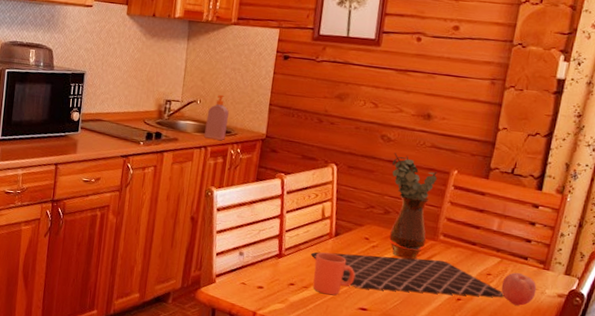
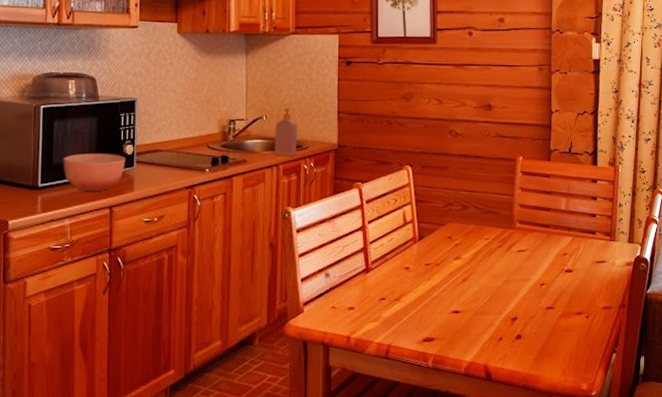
bowl: none [19,114,73,150] -> present [62,152,126,191]
placemat: present [311,251,505,298] -> none [398,247,582,290]
mug: present [312,252,356,296] -> none [403,258,444,303]
vase: present [389,153,438,260] -> none [463,147,506,252]
fruit: present [501,272,537,306] -> none [577,249,608,281]

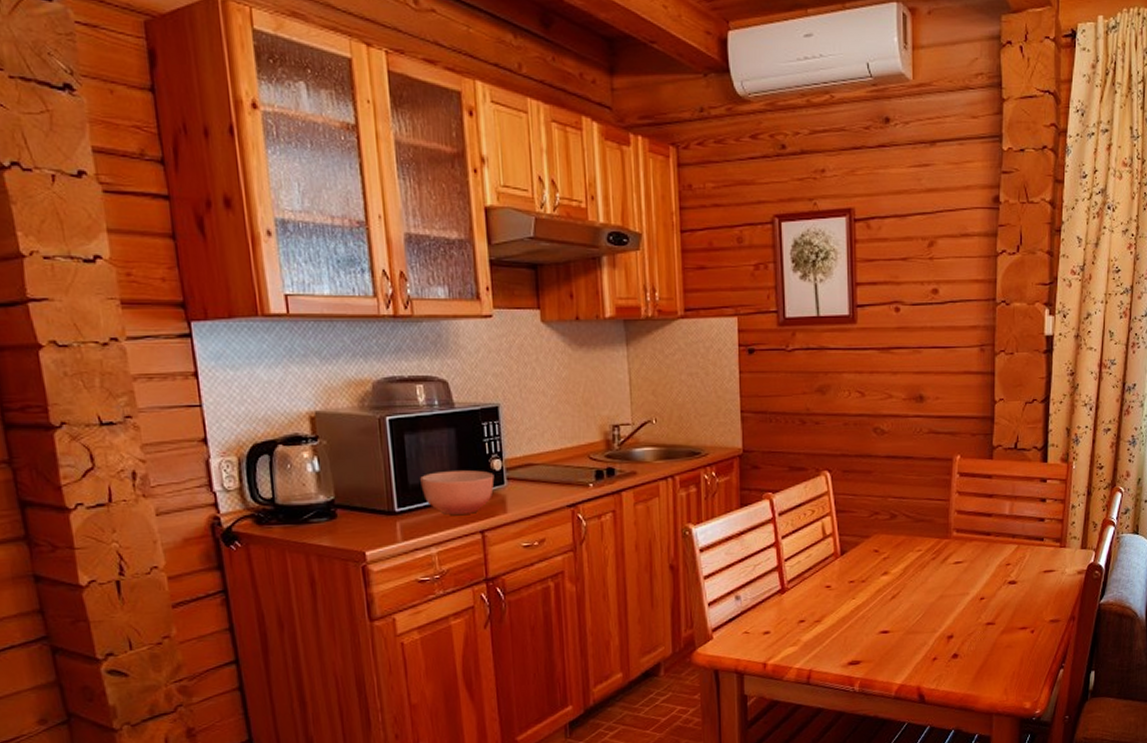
soap bottle: present [274,108,297,157] -> none [667,408,695,466]

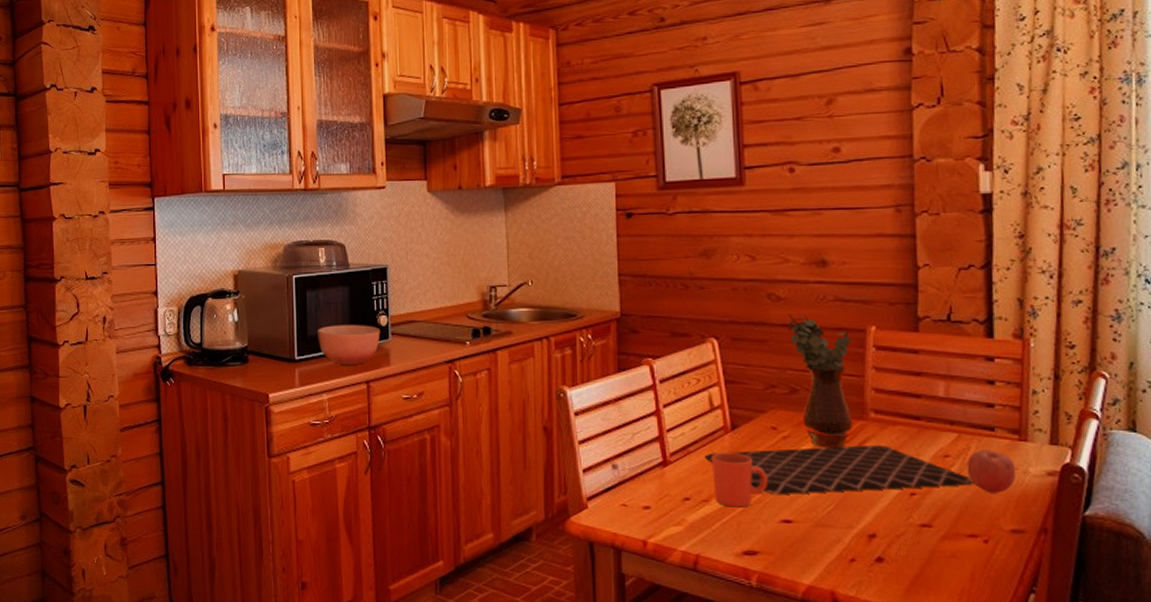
placemat: none [818,559,1027,609] -> present [705,444,974,494]
mug: none [823,575,871,625] -> present [712,451,768,508]
vase: none [890,446,941,565] -> present [788,314,853,448]
fruit: none [1022,557,1057,592] -> present [966,450,1017,493]

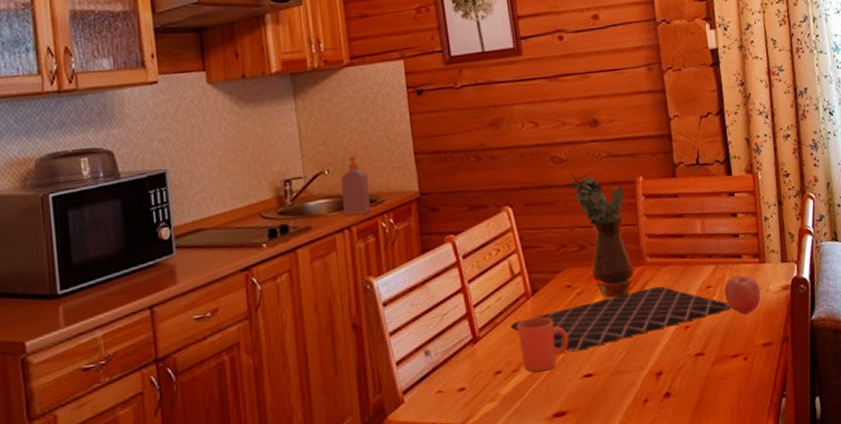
bowl: present [316,324,381,365] -> none [83,240,163,293]
soap bottle: none [543,271,570,328] -> present [340,156,371,216]

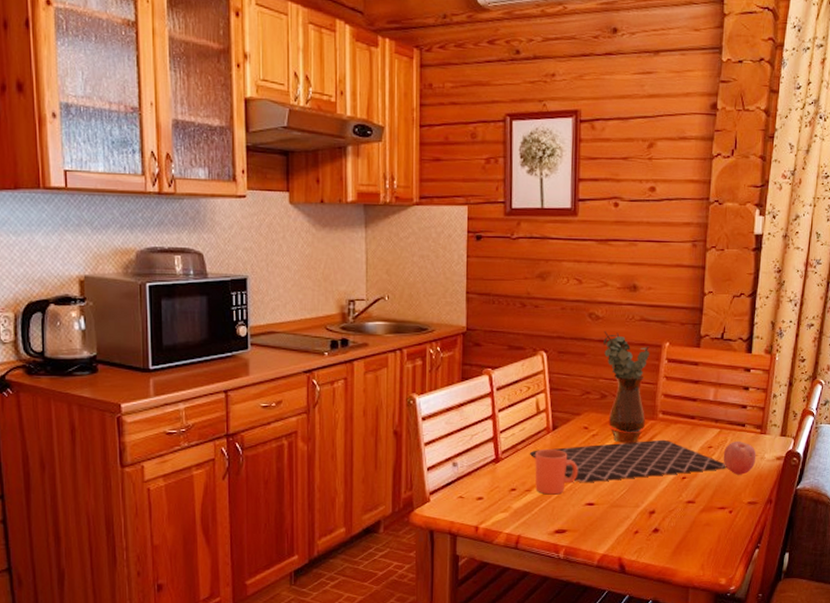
soap bottle: present [340,156,371,216] -> none [398,287,422,340]

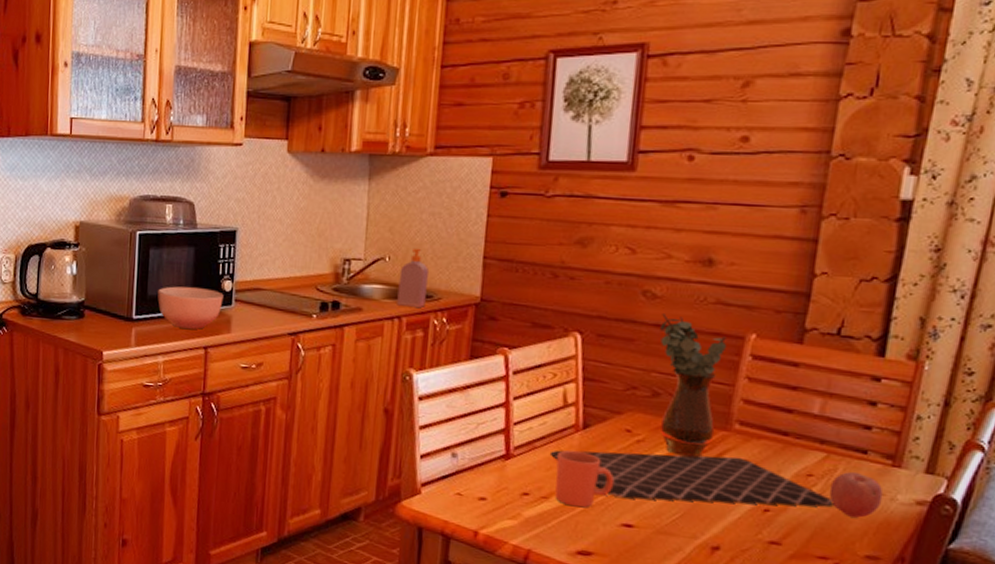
bowl: none [172,334,240,374] -> present [157,286,224,329]
soap bottle: none [398,287,422,340] -> present [397,248,429,309]

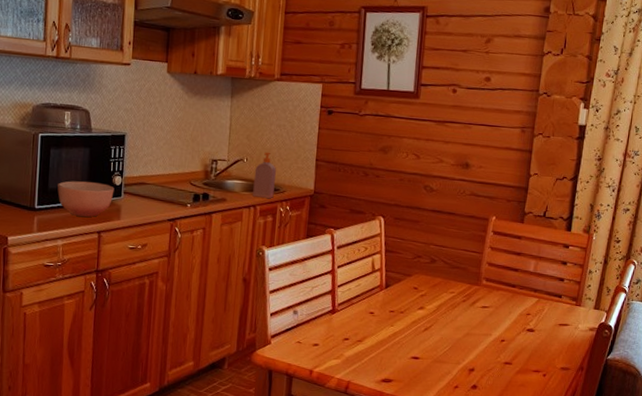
placemat: present [551,450,835,507] -> none [364,304,543,338]
mug: present [555,450,615,508] -> none [366,304,407,347]
vase: present [660,314,727,457] -> none [436,202,478,305]
fruit: present [829,472,884,518] -> none [539,311,571,342]

